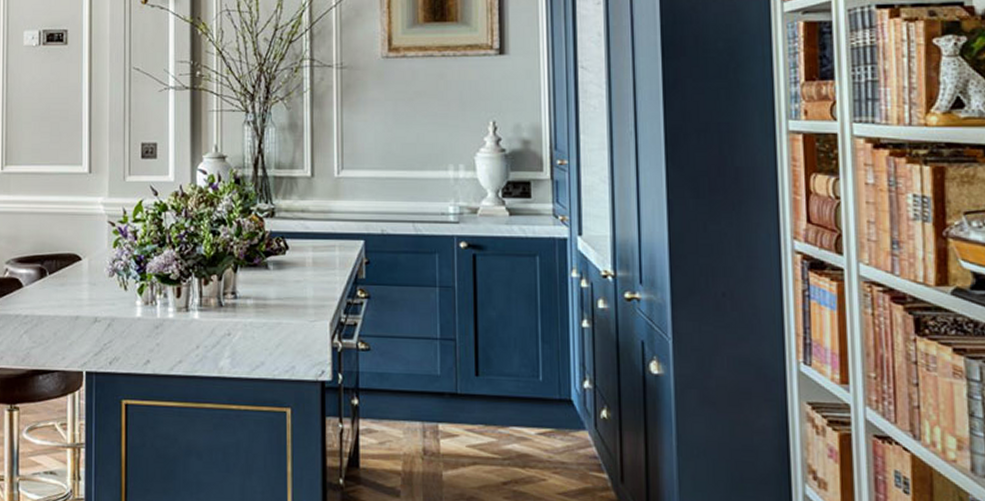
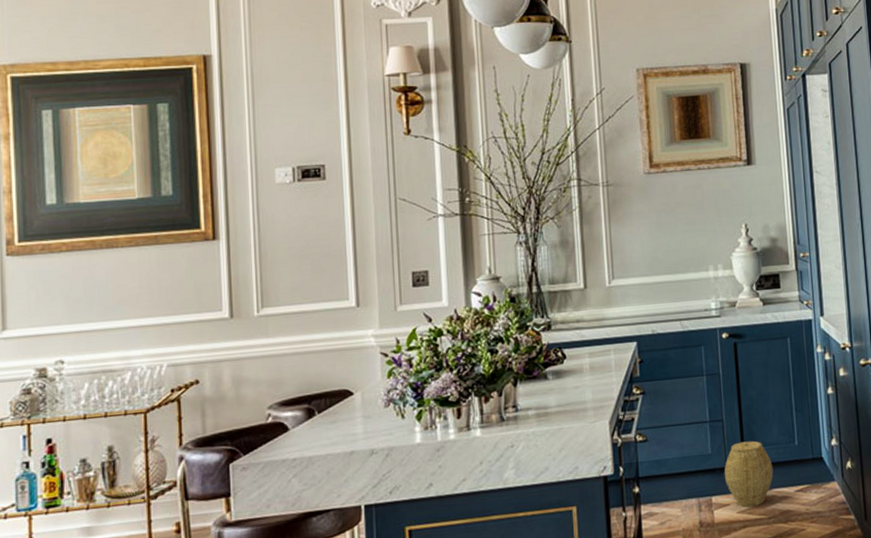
woven basket: none [453,367,512,443] -> present [724,440,774,508]

